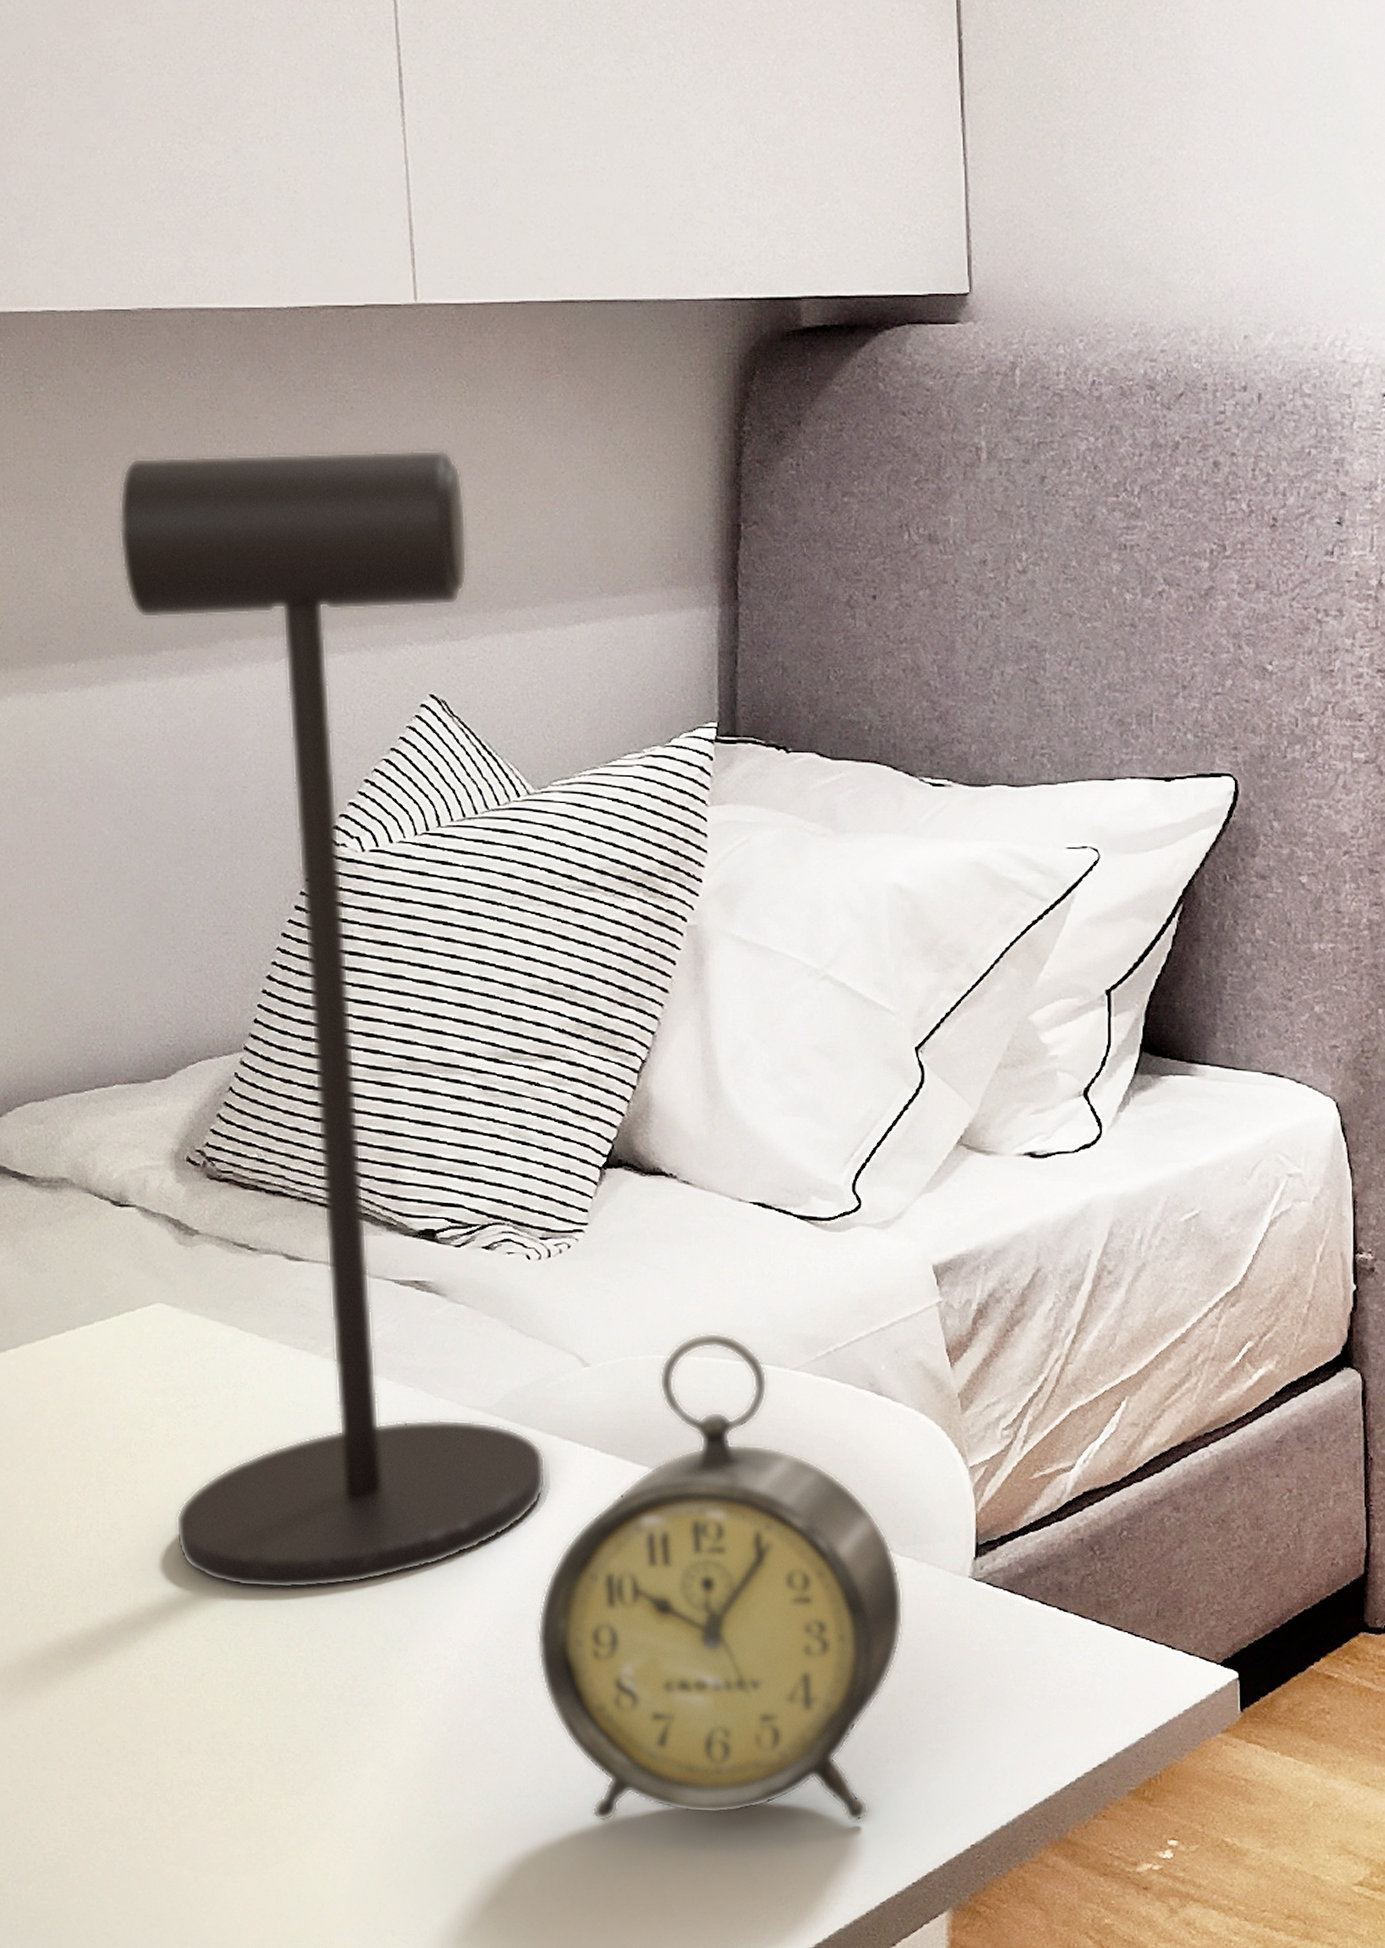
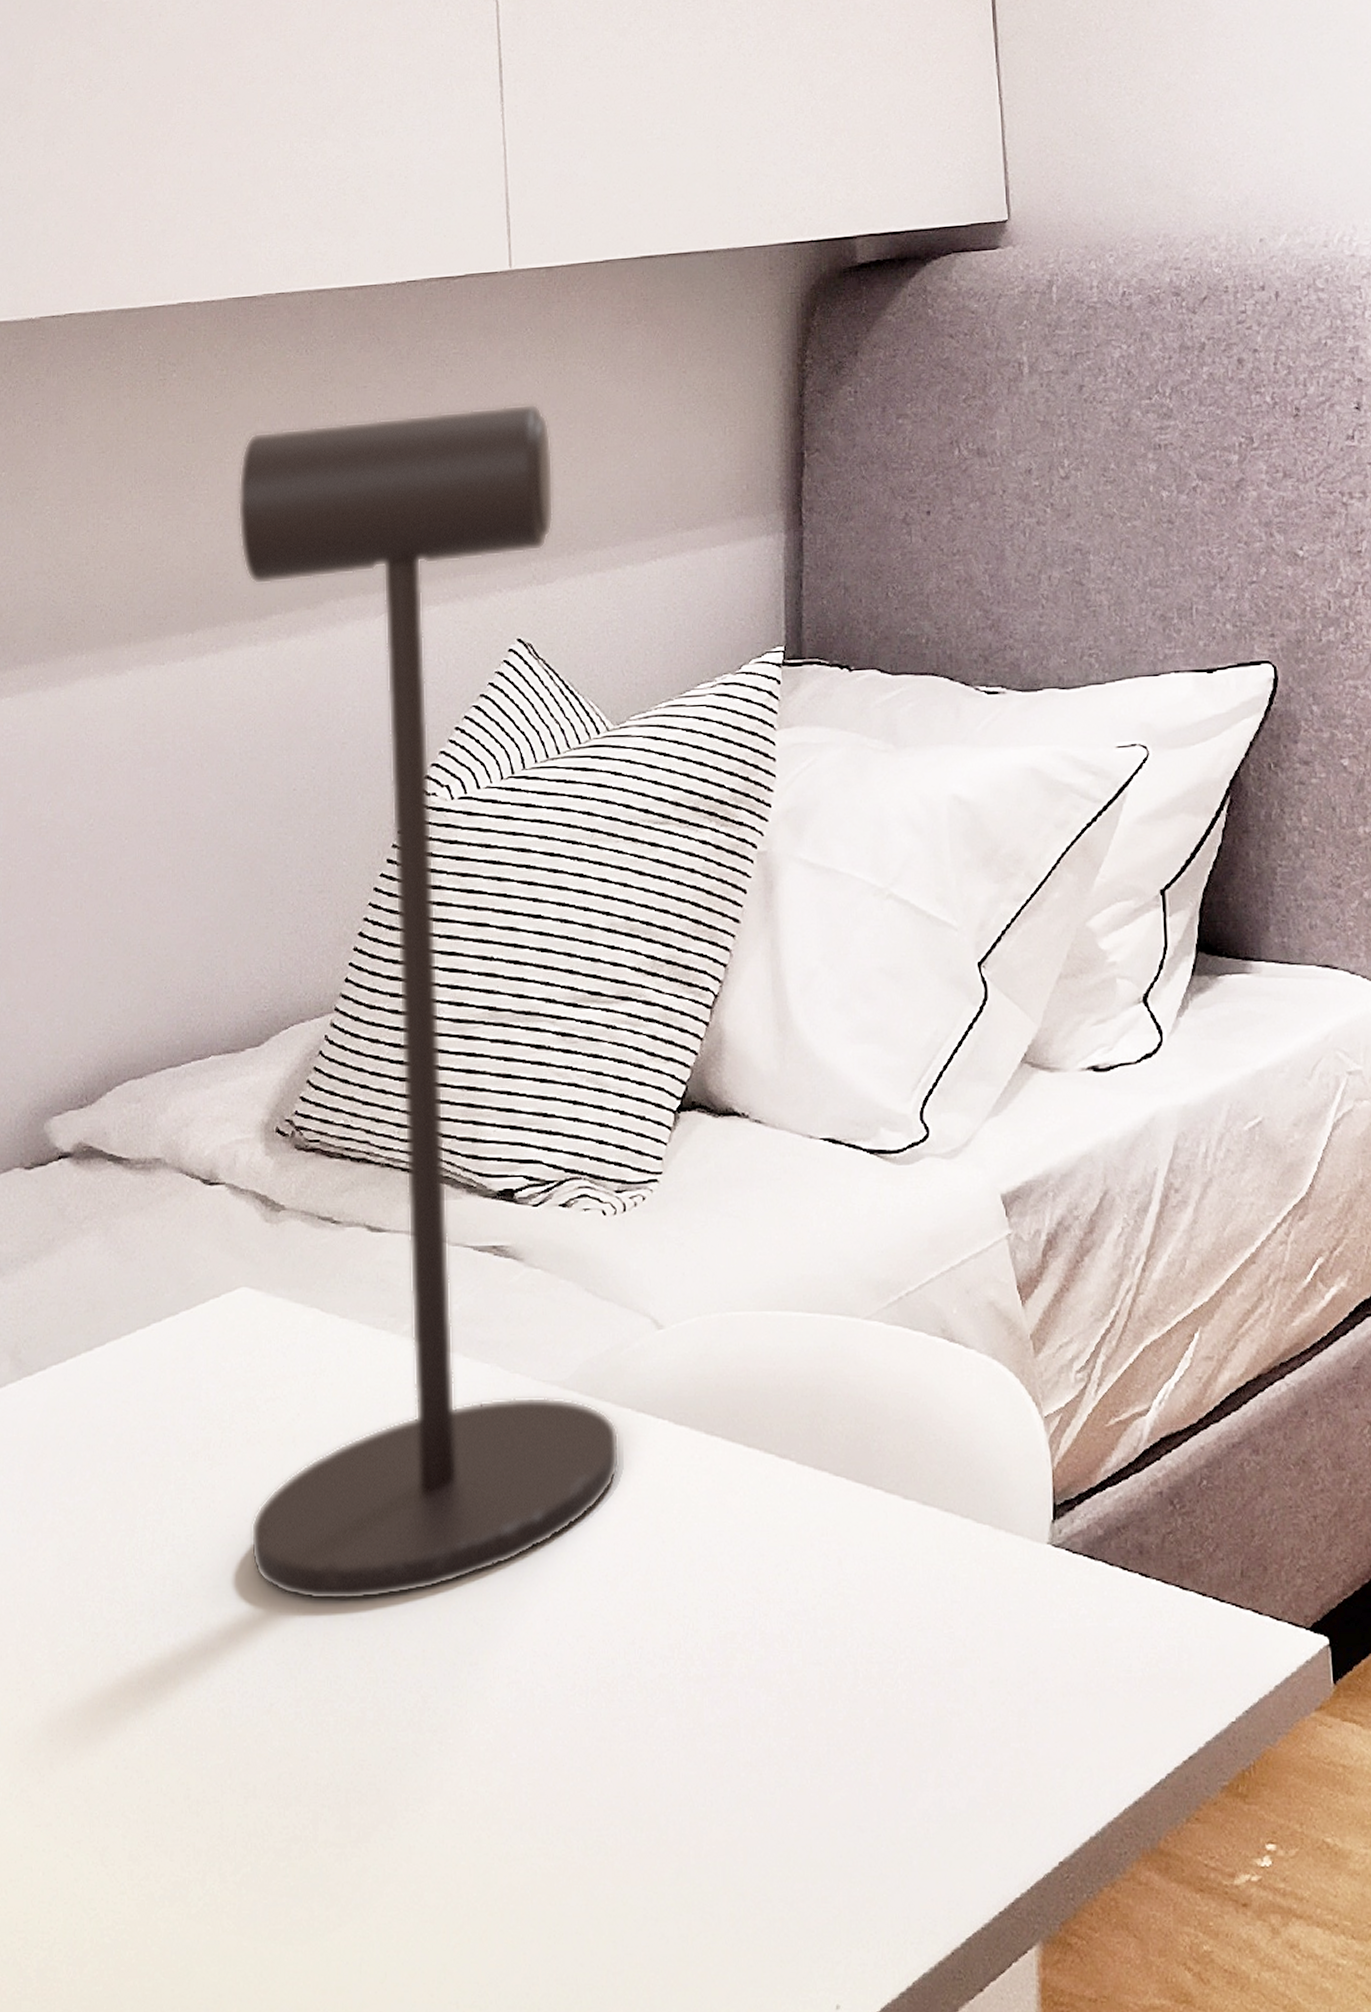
alarm clock: present [536,1332,904,1823] -> none [609,1283,982,1855]

